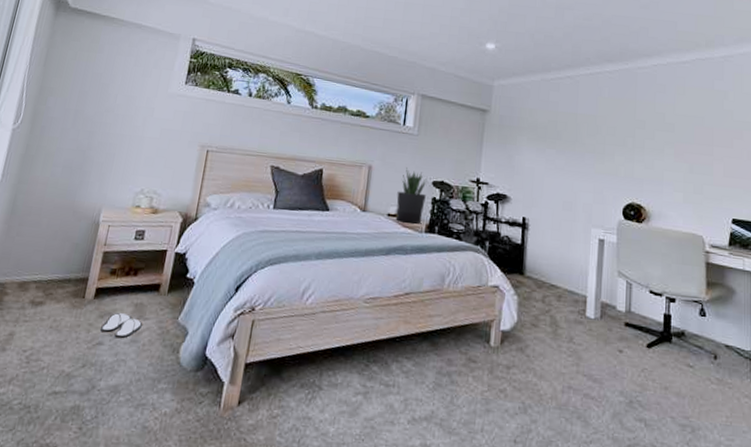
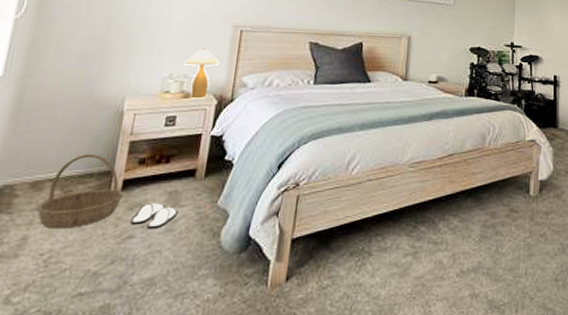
basket: none [22,260,96,329] -> present [37,153,124,229]
table lamp: none [155,166,186,215] -> present [185,48,220,99]
planter: present [395,168,427,224] -> none [436,36,465,88]

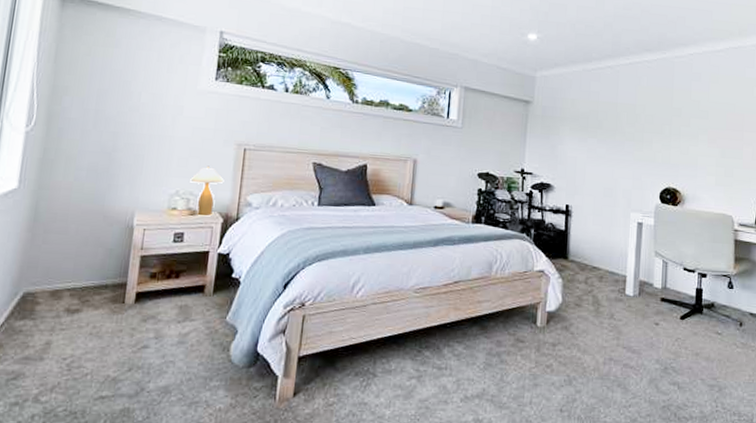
basket: present [37,153,124,229] -> none [58,265,137,336]
slippers: present [131,203,179,229] -> none [145,316,190,341]

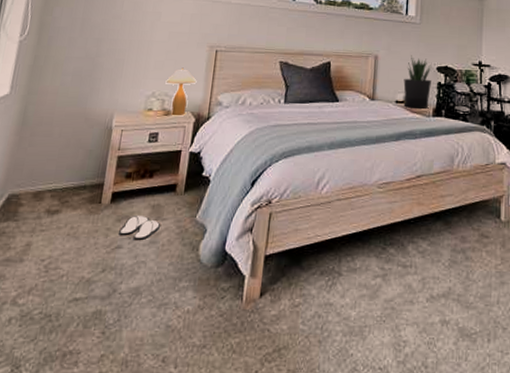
slippers: none [145,316,190,341] -> present [119,216,161,241]
planter: none [442,160,473,215] -> present [403,55,432,109]

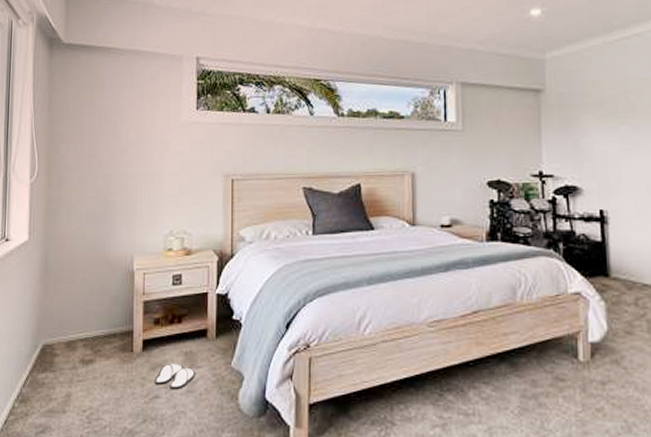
table lamp: present [165,67,197,116] -> none [182,201,215,256]
planter: present [403,55,432,109] -> none [448,170,482,233]

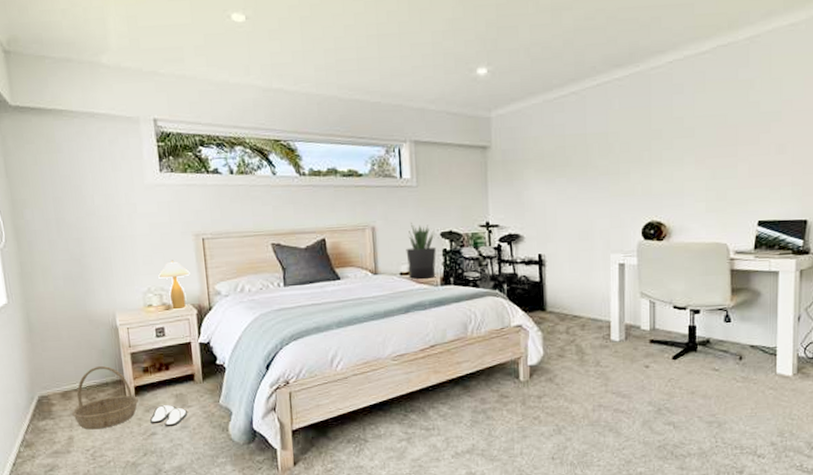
basket: none [74,314,145,387] -> present [72,365,138,430]
table lamp: none [182,201,215,256] -> present [158,260,190,310]
planter: none [448,170,482,233] -> present [406,223,436,279]

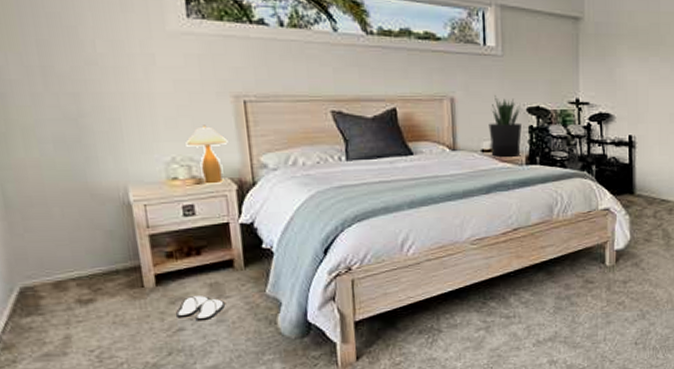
basket: present [72,365,138,430] -> none [69,250,160,327]

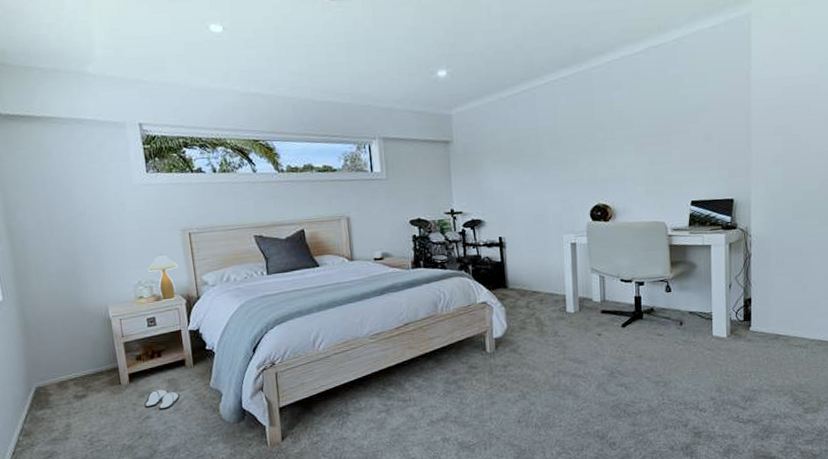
planter: present [488,95,522,157] -> none [379,212,407,264]

